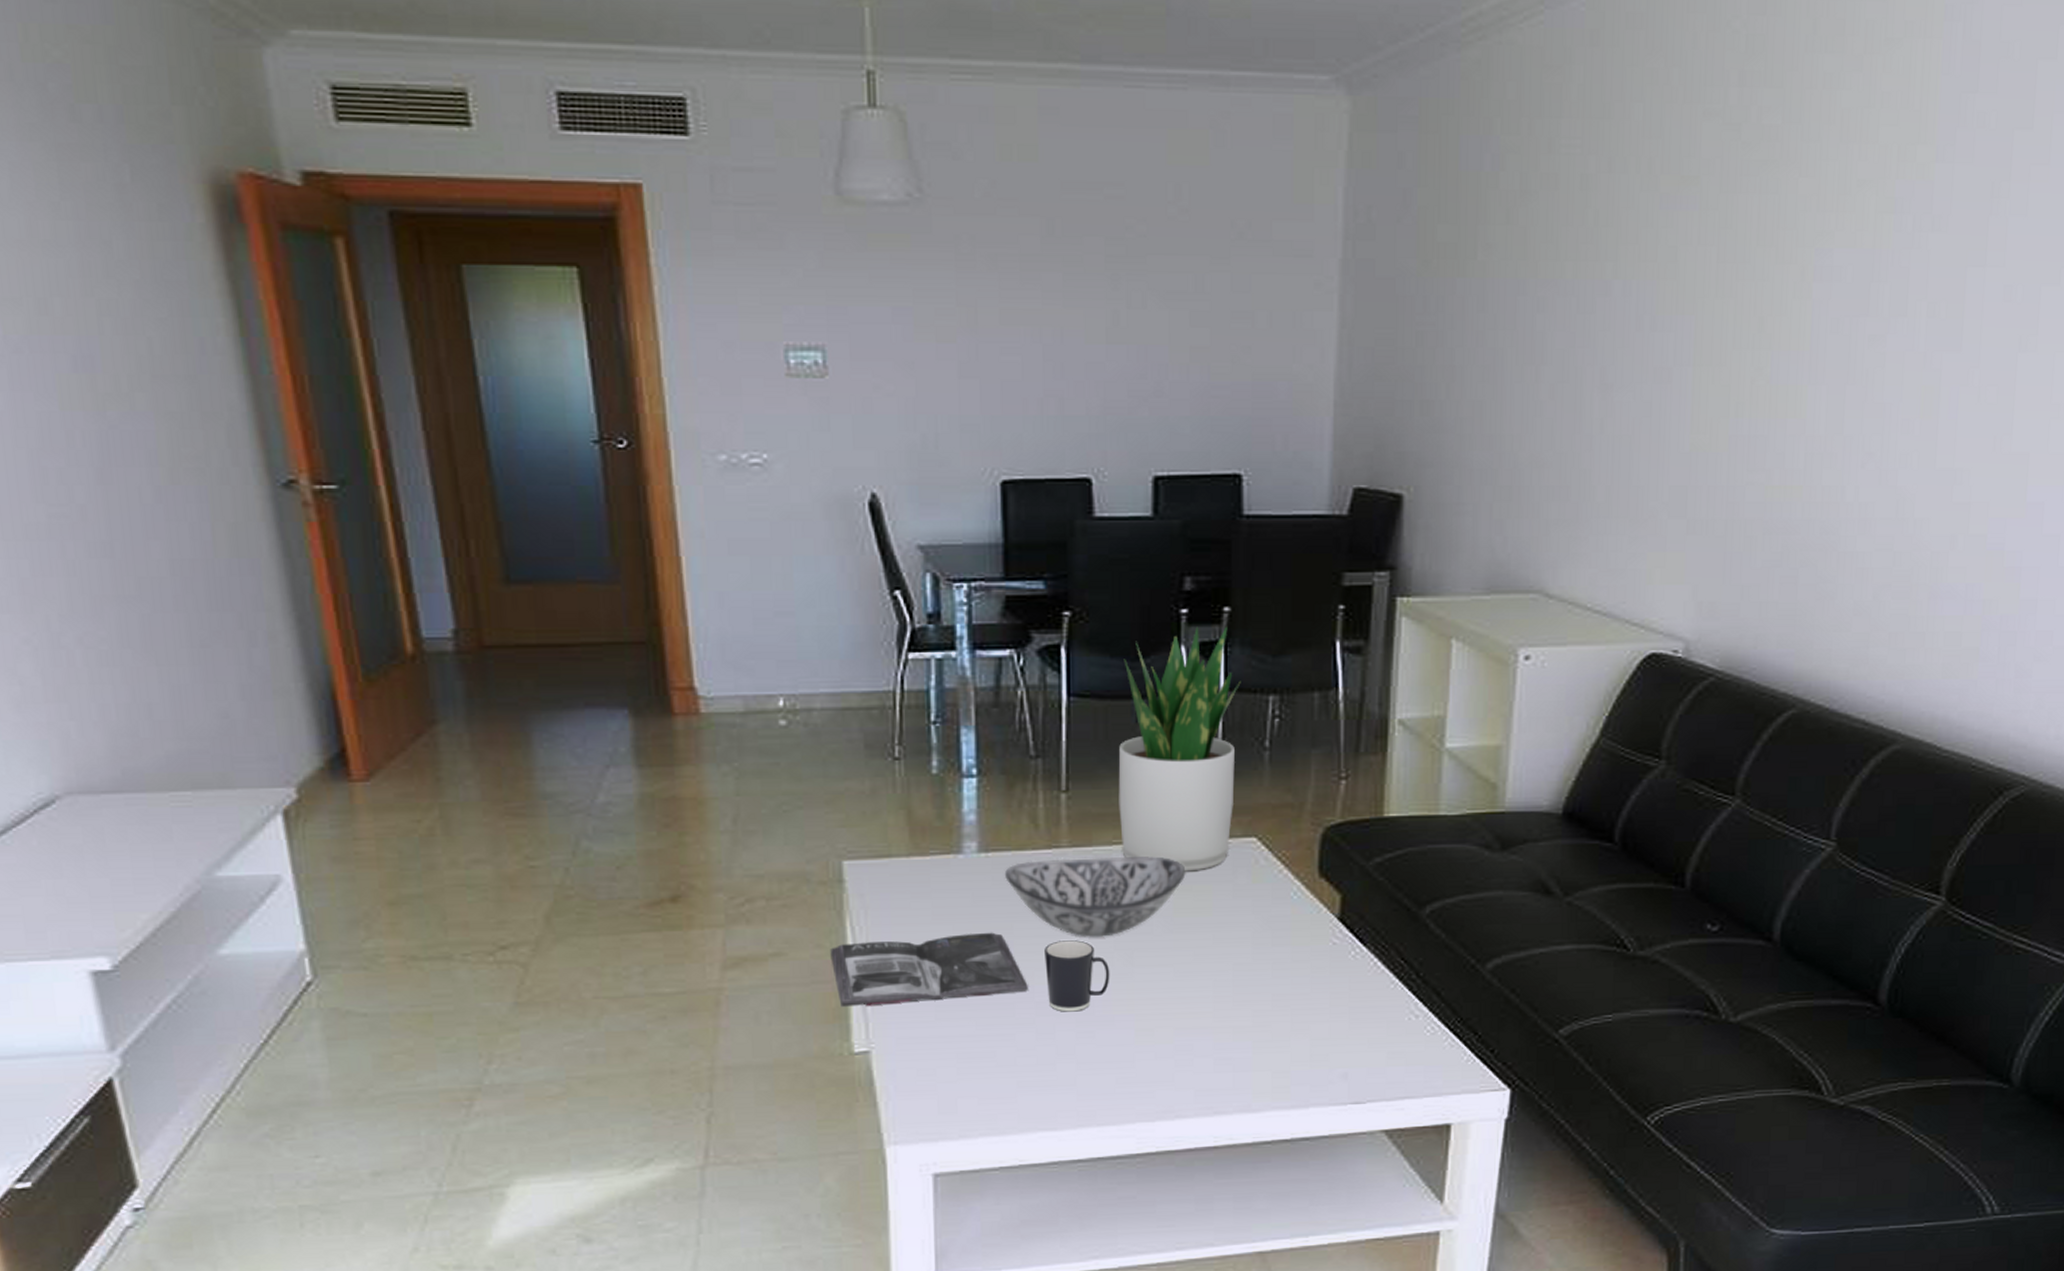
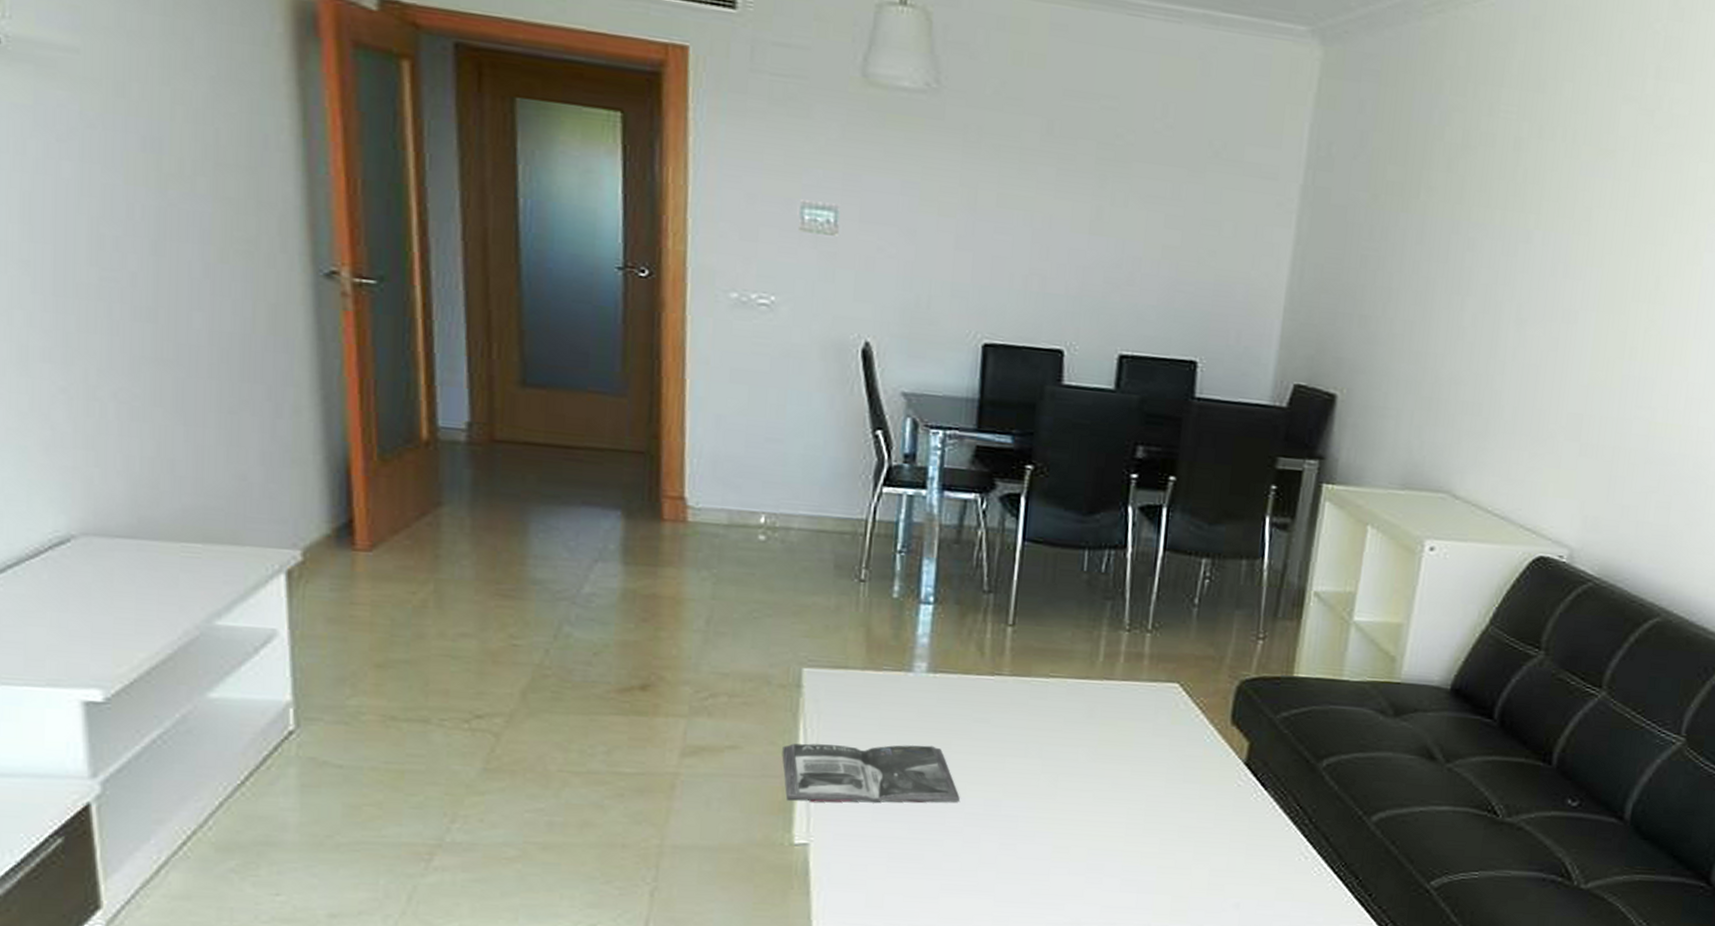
decorative bowl: present [1004,856,1186,937] -> none [948,685,1113,759]
mug: present [1045,940,1110,1012] -> none [976,759,1036,825]
planter: present [1118,626,1241,872] -> none [1057,491,1179,709]

